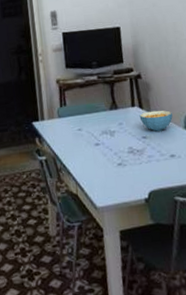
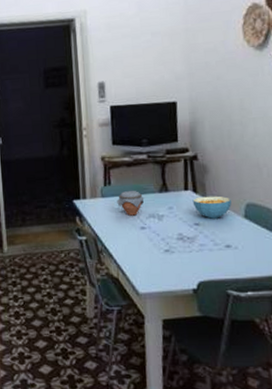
jar: none [72,109,97,134] -> present [117,190,144,216]

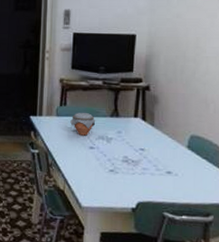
cereal bowl: present [192,196,231,219] -> none [140,124,177,146]

